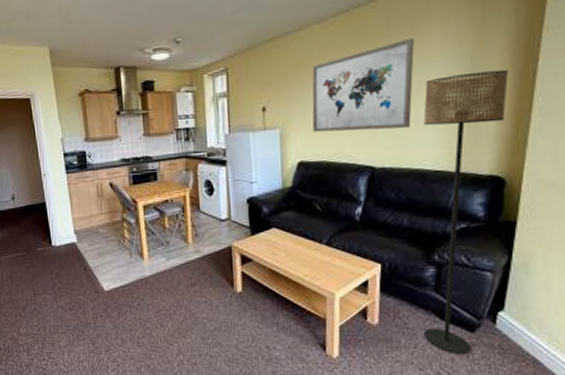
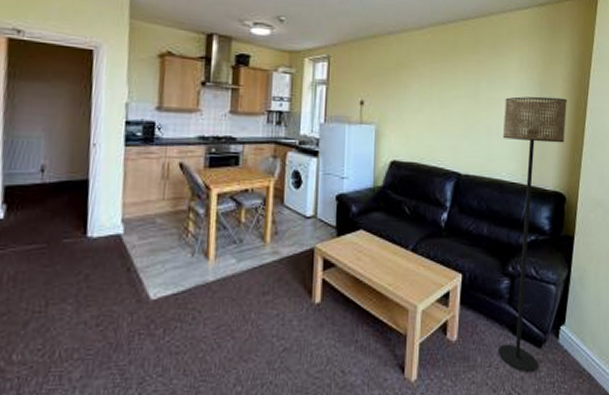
wall art: present [312,37,414,133] -> none [407,58,497,140]

